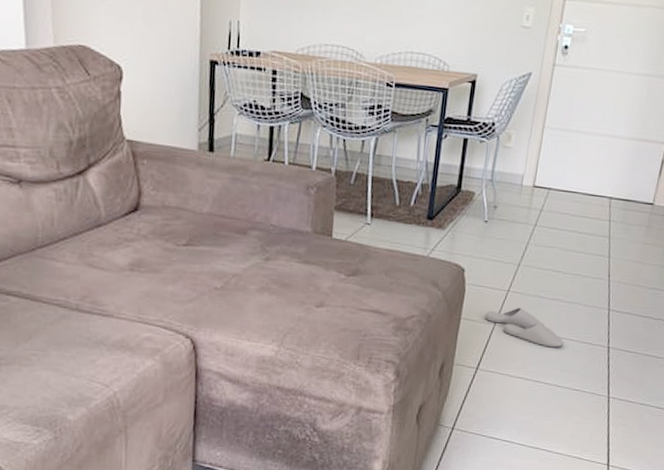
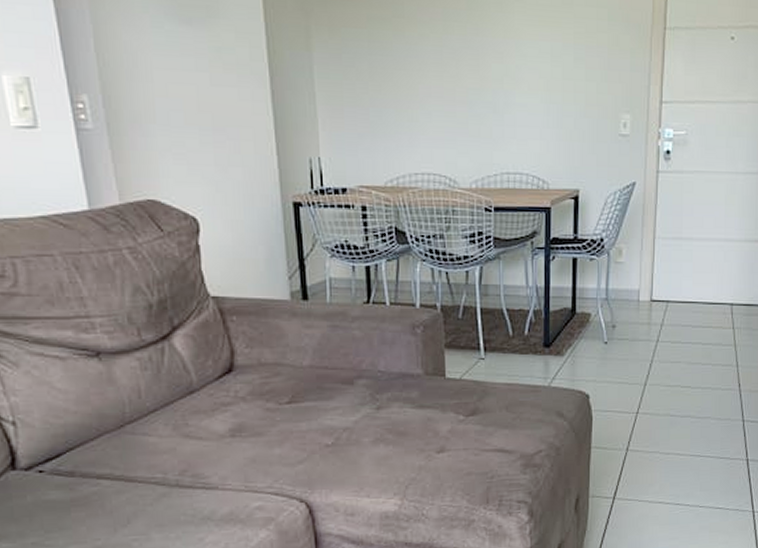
slippers: present [485,307,564,348] -> none [616,428,701,467]

